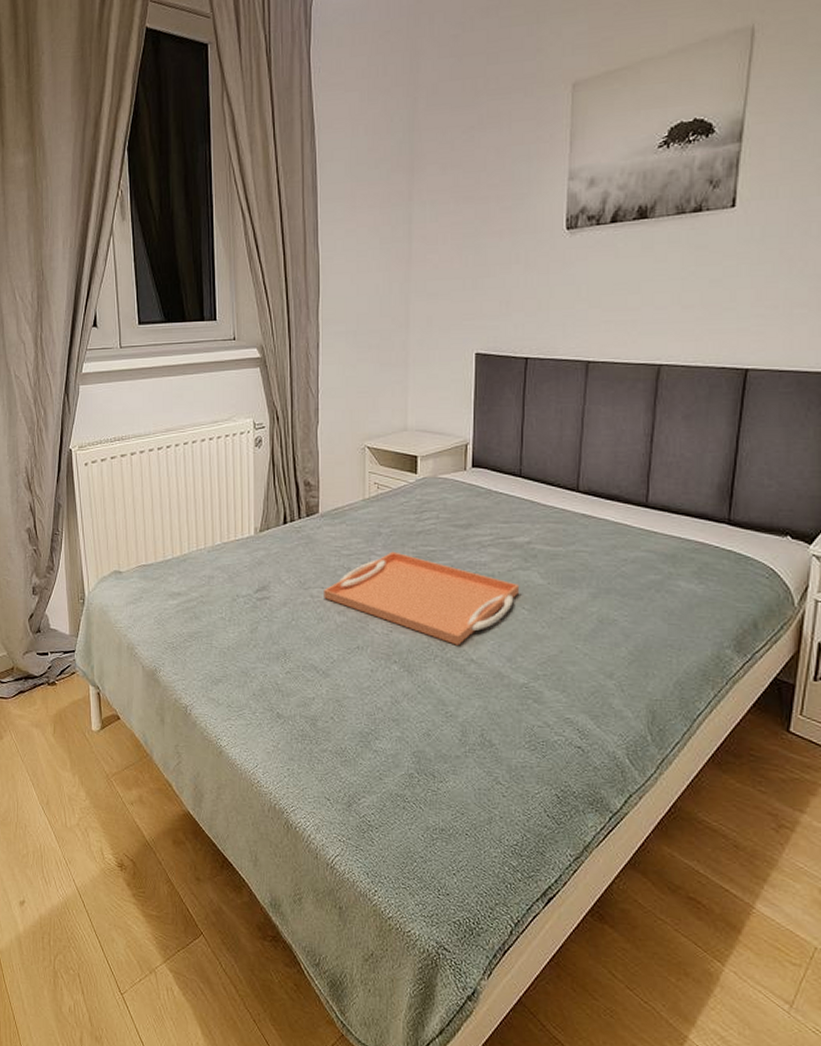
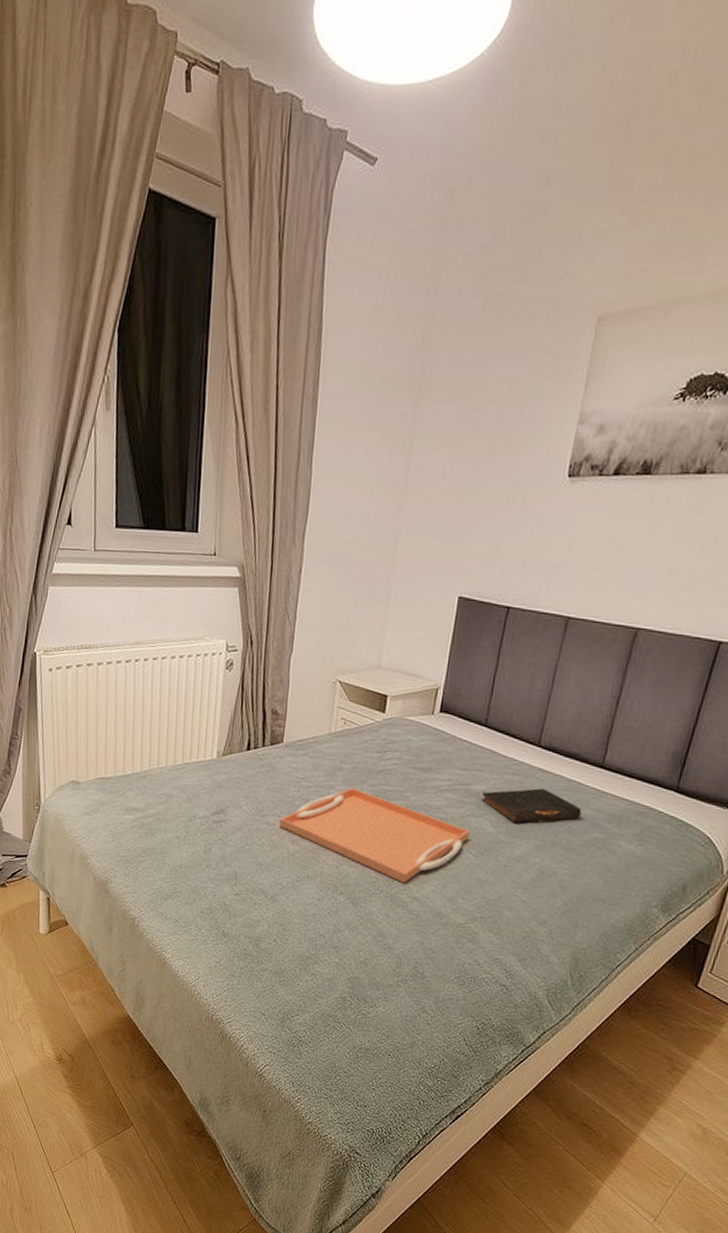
book: none [526,535,633,572] -> present [481,788,582,824]

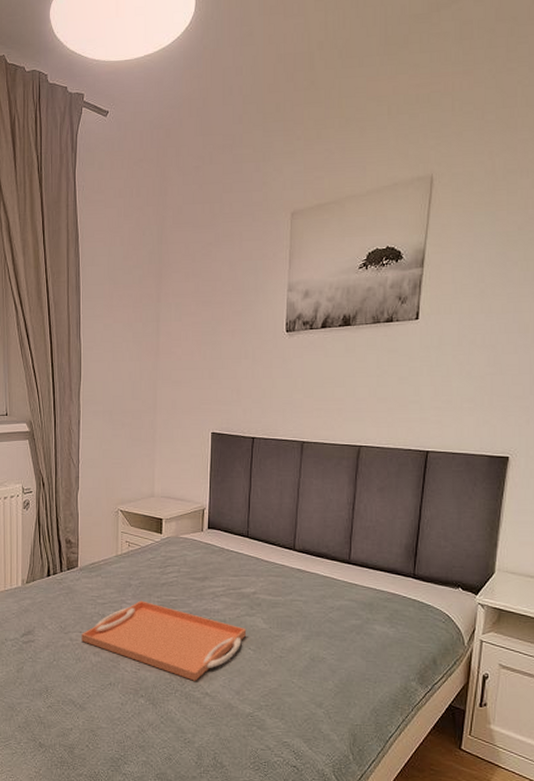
book: present [481,788,582,824] -> none [252,586,338,618]

